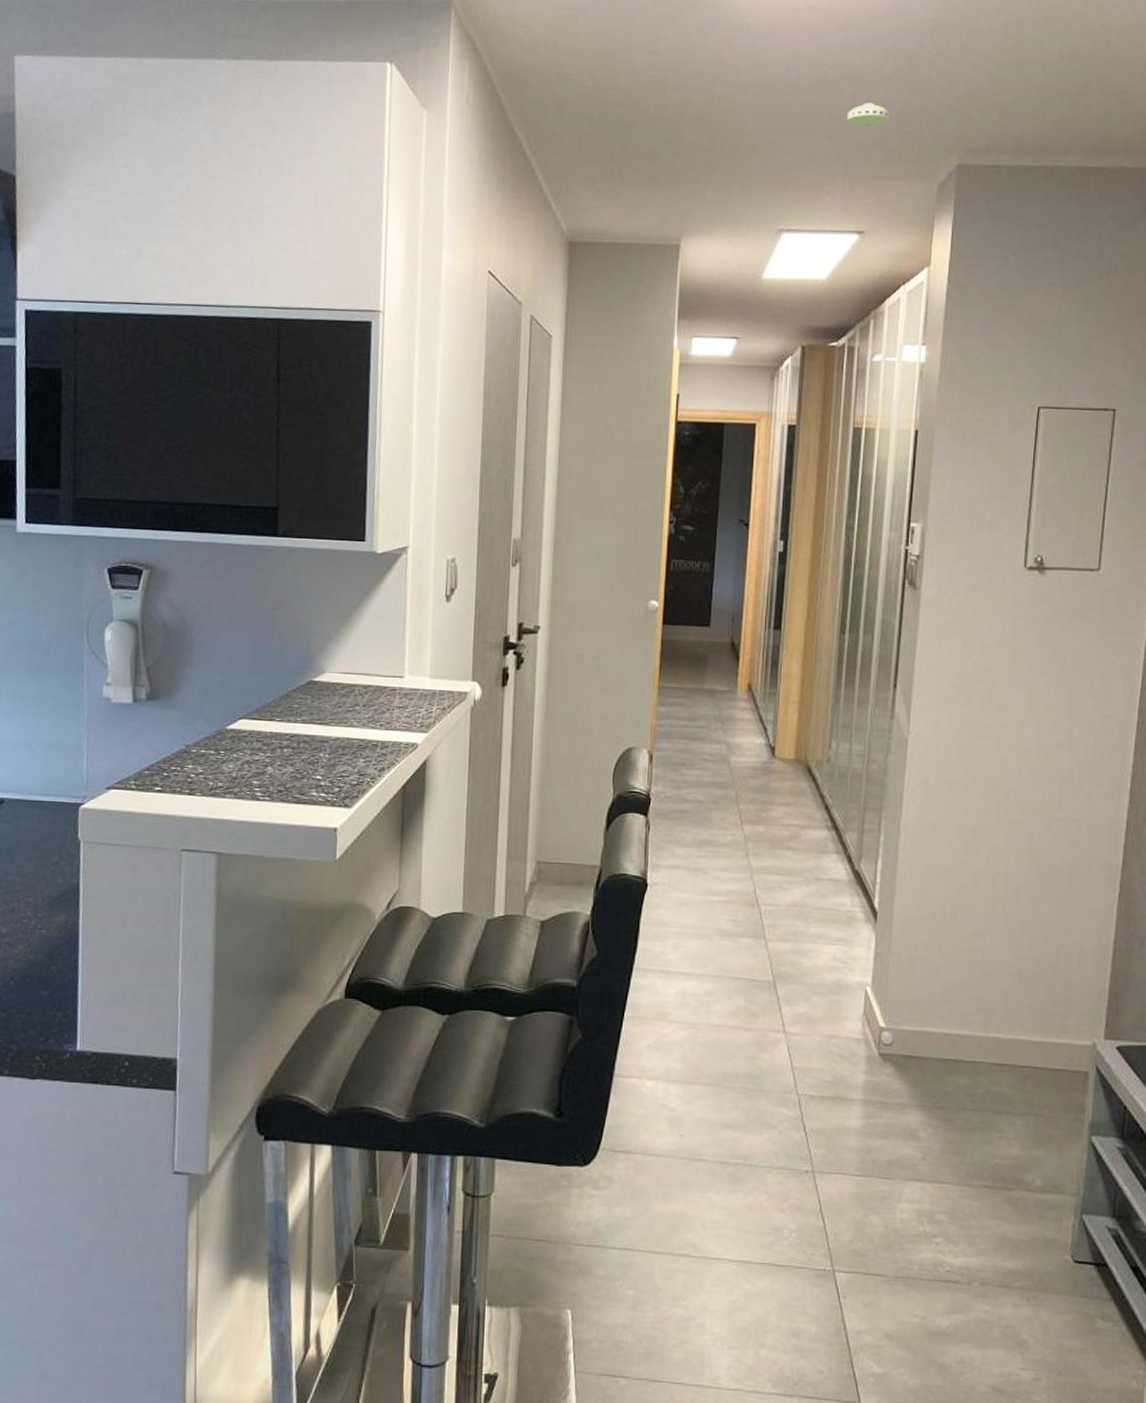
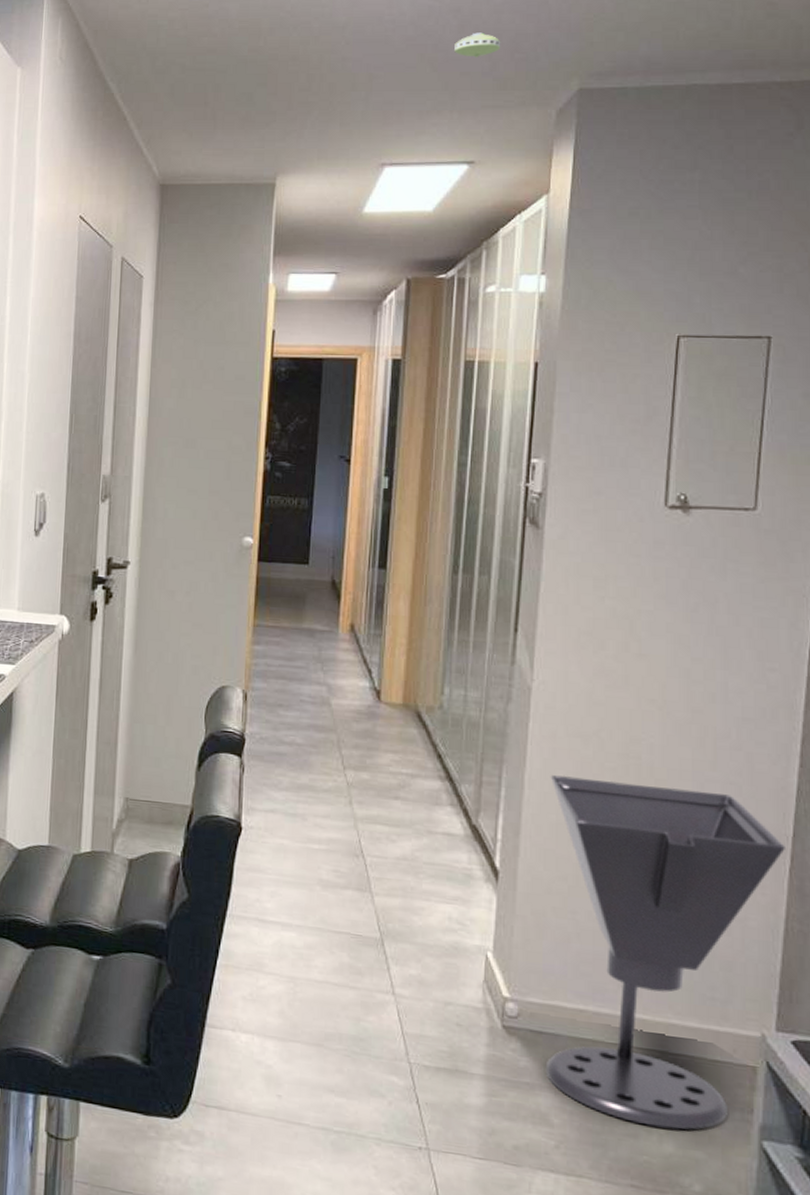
umbrella stand: none [914,820,1116,1133] -> present [545,775,785,1130]

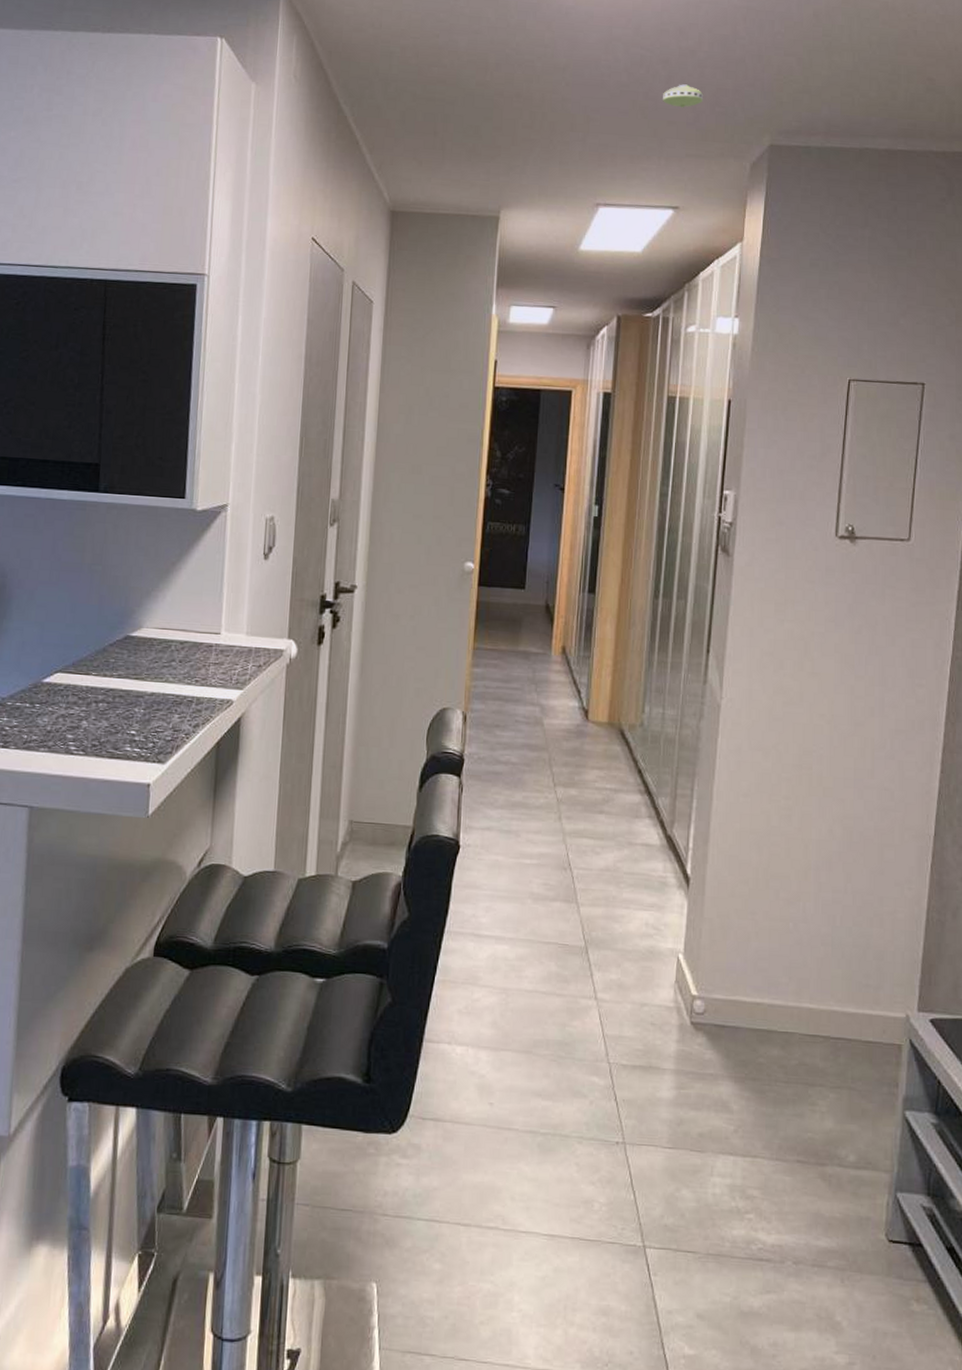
umbrella stand: present [545,775,785,1130] -> none [727,786,928,1107]

